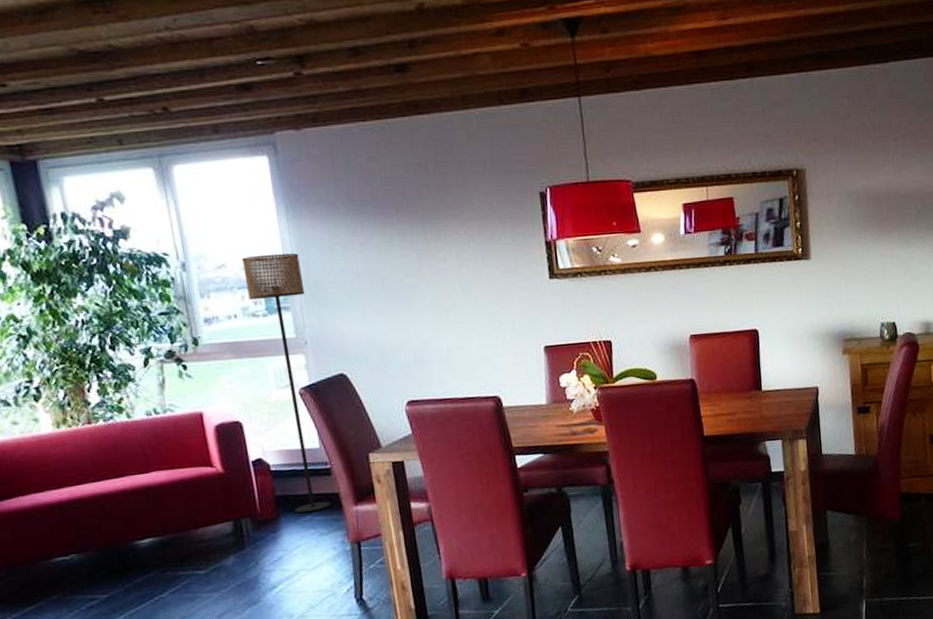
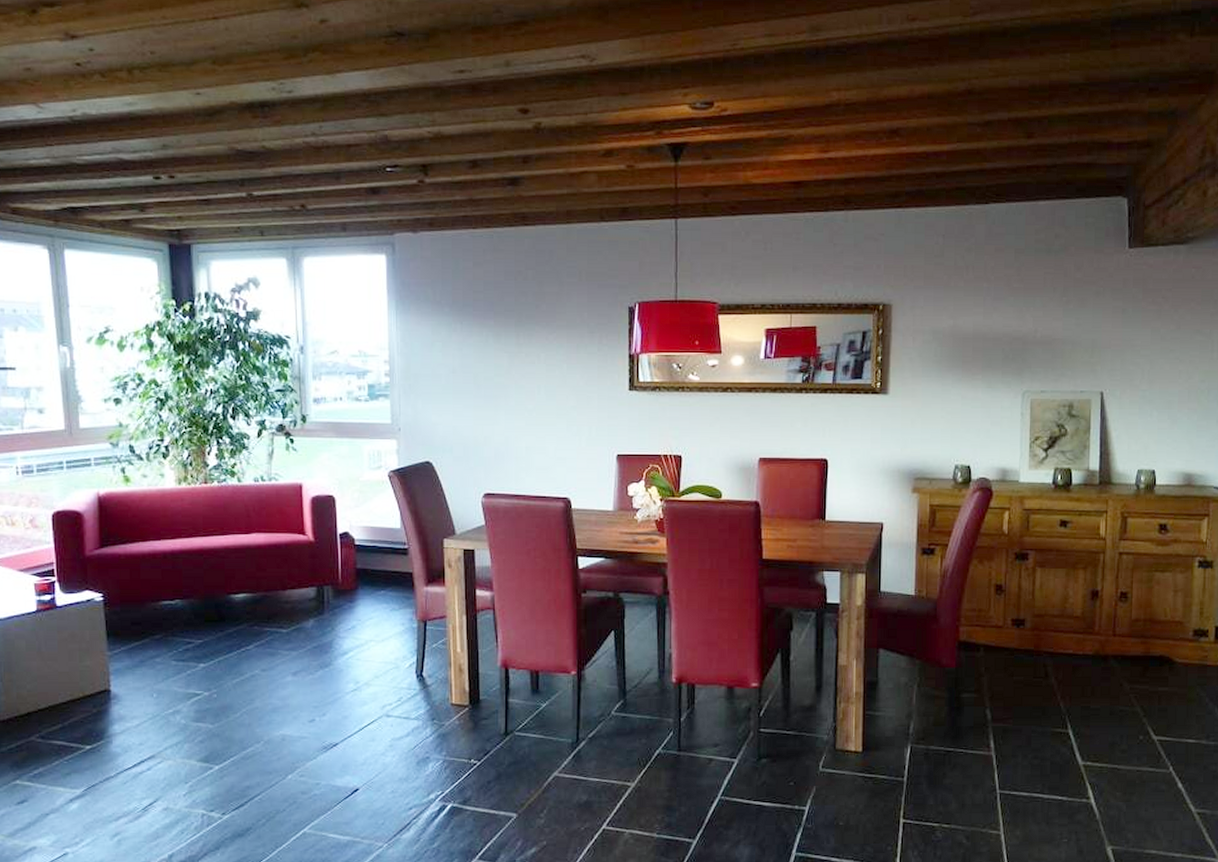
floor lamp: present [242,253,331,513] -> none [353,344,405,588]

